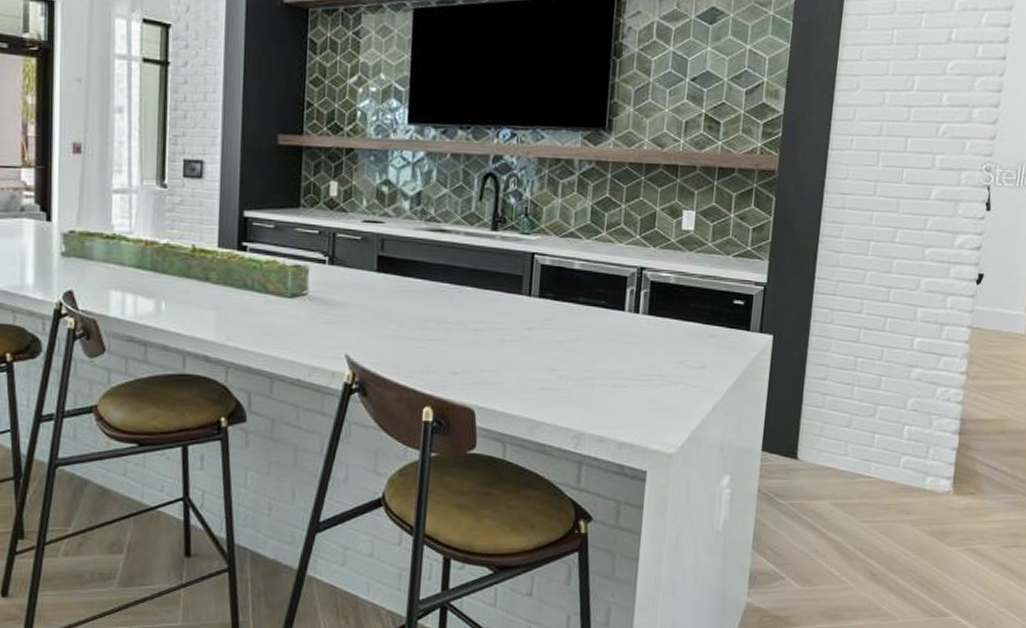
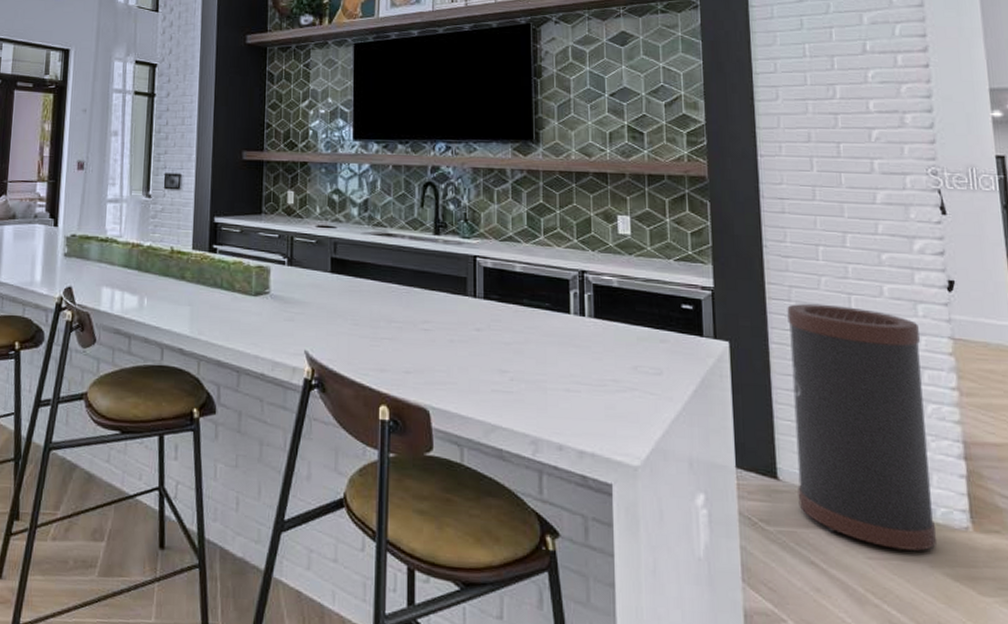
trash can: none [812,297,945,513] -> present [787,303,936,551]

